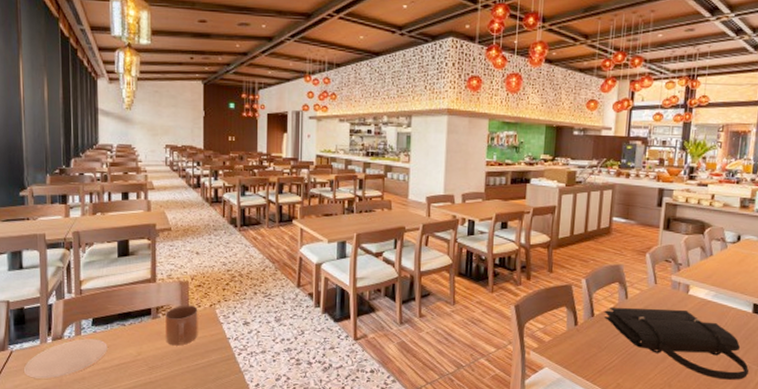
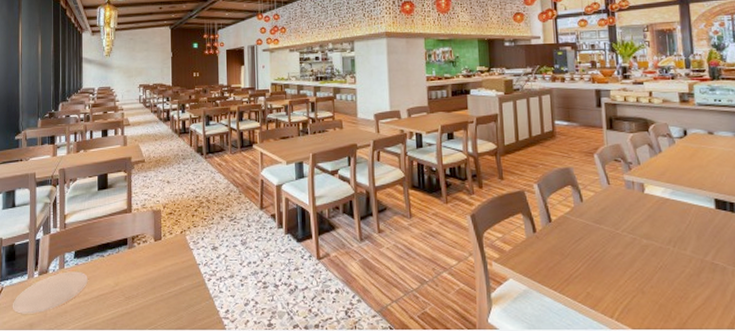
cup: present [165,305,198,346] -> none [140,233,170,274]
handbag: present [603,308,750,380] -> none [561,209,726,283]

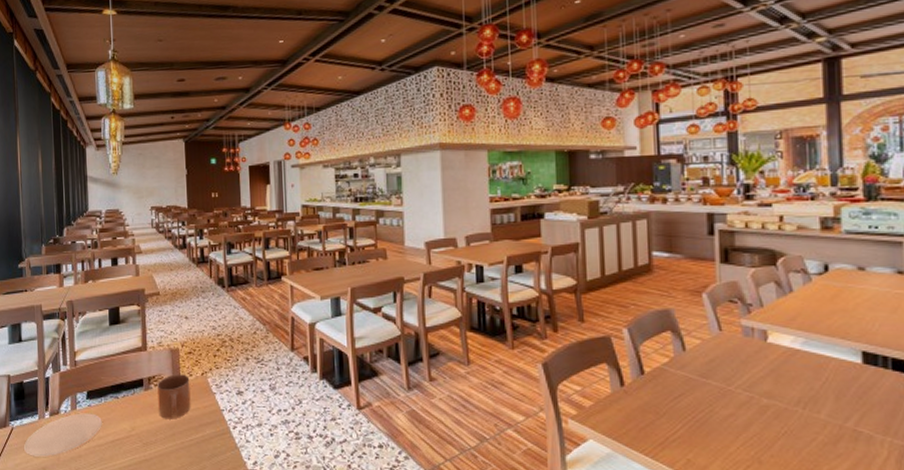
cup: none [140,233,170,274] -> present [157,374,191,419]

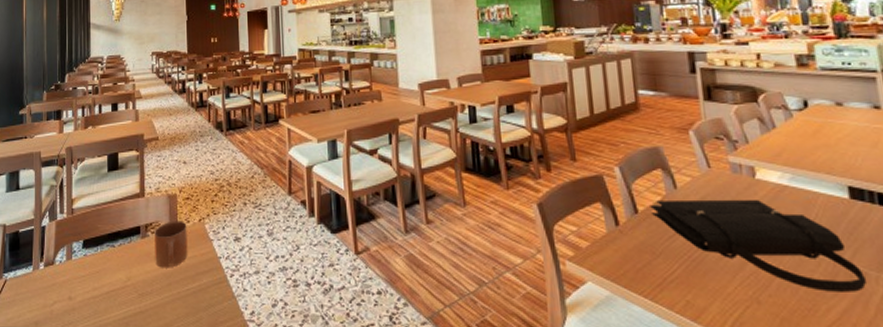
plate: present [23,413,102,458] -> none [16,263,98,312]
handbag: none [657,362,872,454] -> present [650,199,868,292]

